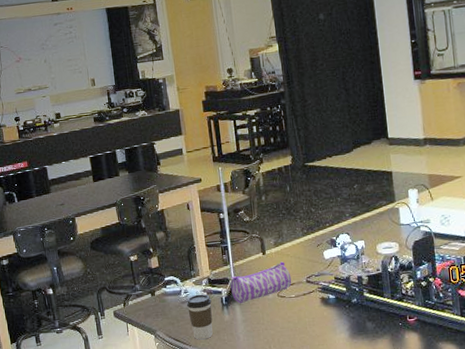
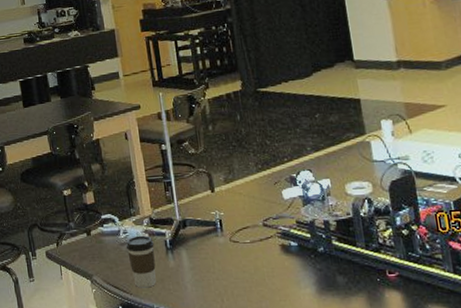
pencil case: present [230,261,292,303] -> none [175,201,246,248]

